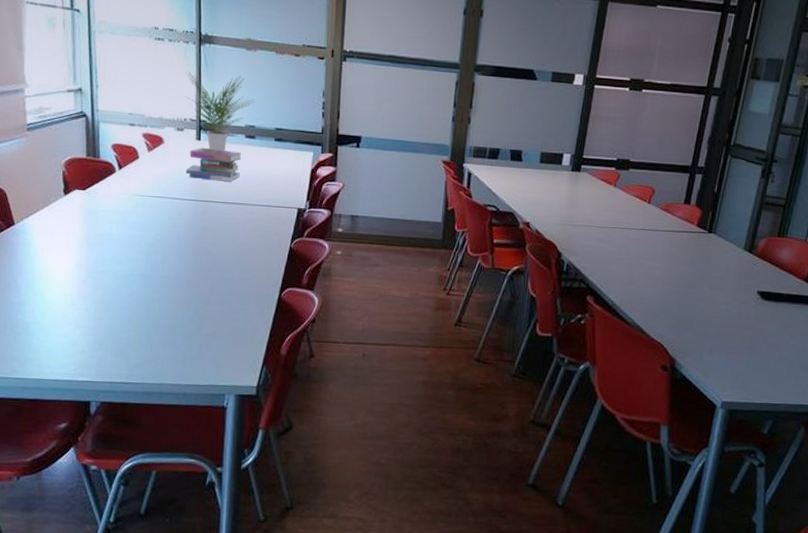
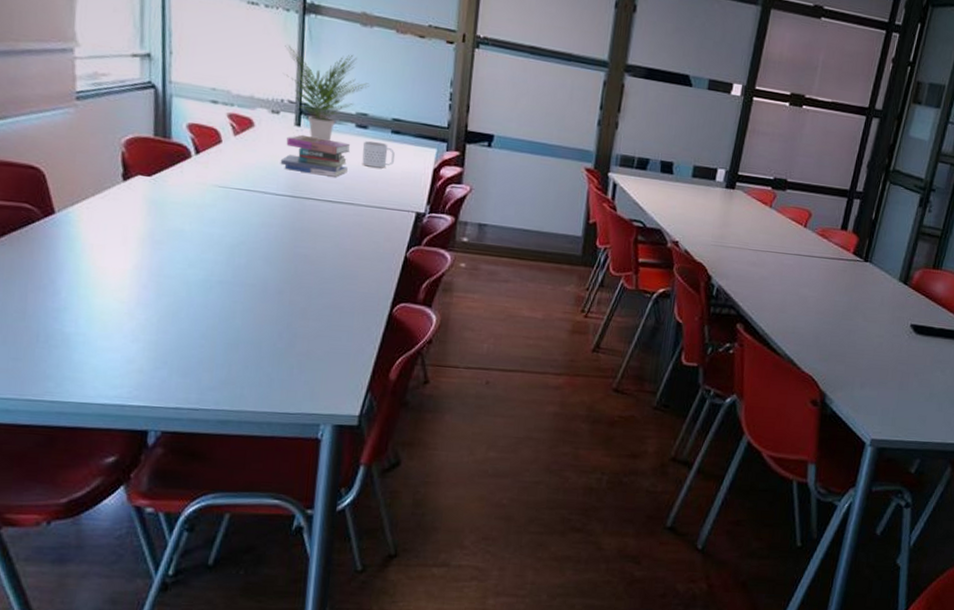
mug: none [251,148,278,172] -> present [362,141,395,168]

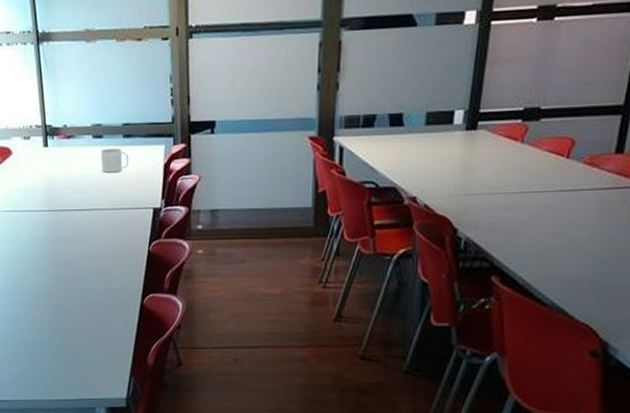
books: present [280,134,350,177] -> none [36,153,91,188]
potted plant: present [285,45,369,141] -> none [27,71,99,156]

